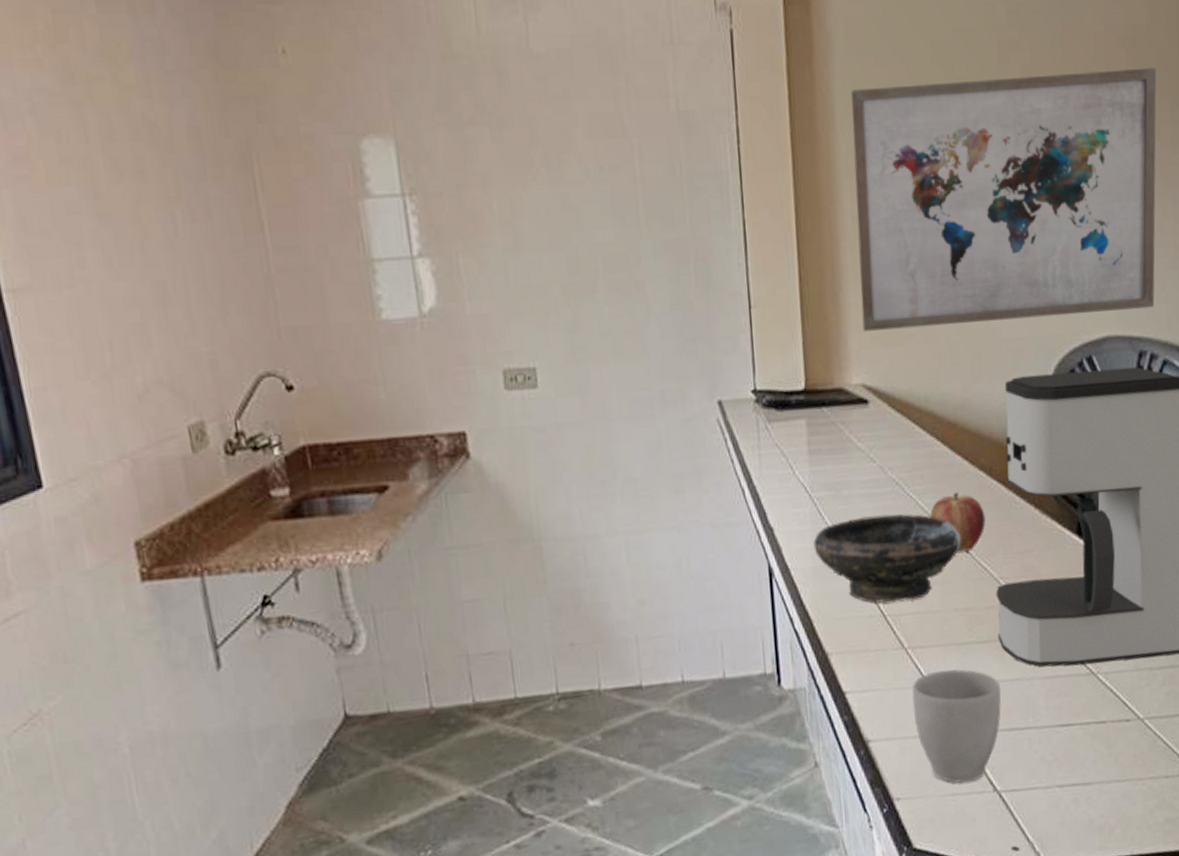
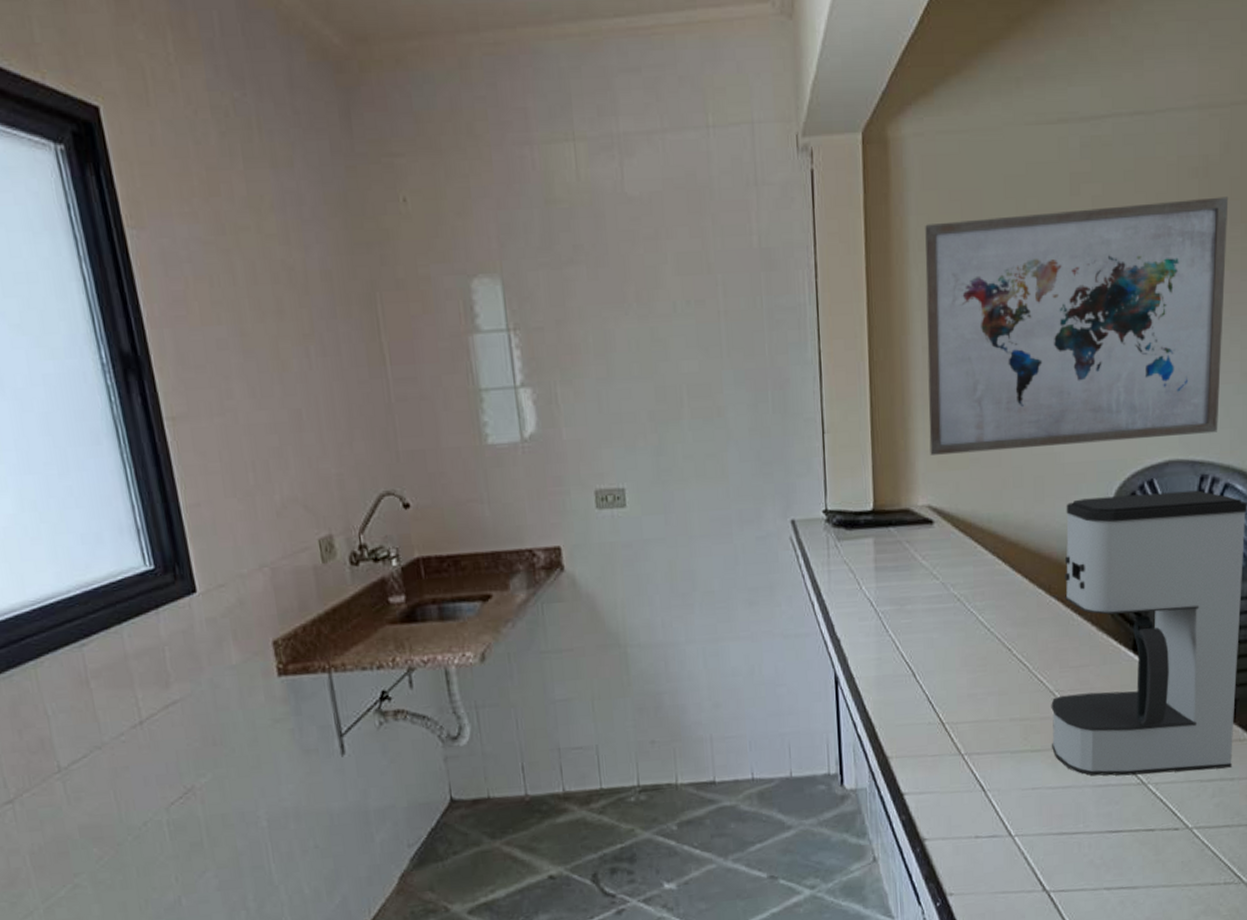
bowl: present [813,514,961,603] -> none [877,628,1019,712]
mug: present [912,669,1001,783] -> none [967,775,1053,882]
apple: present [930,493,986,552] -> none [989,609,1043,666]

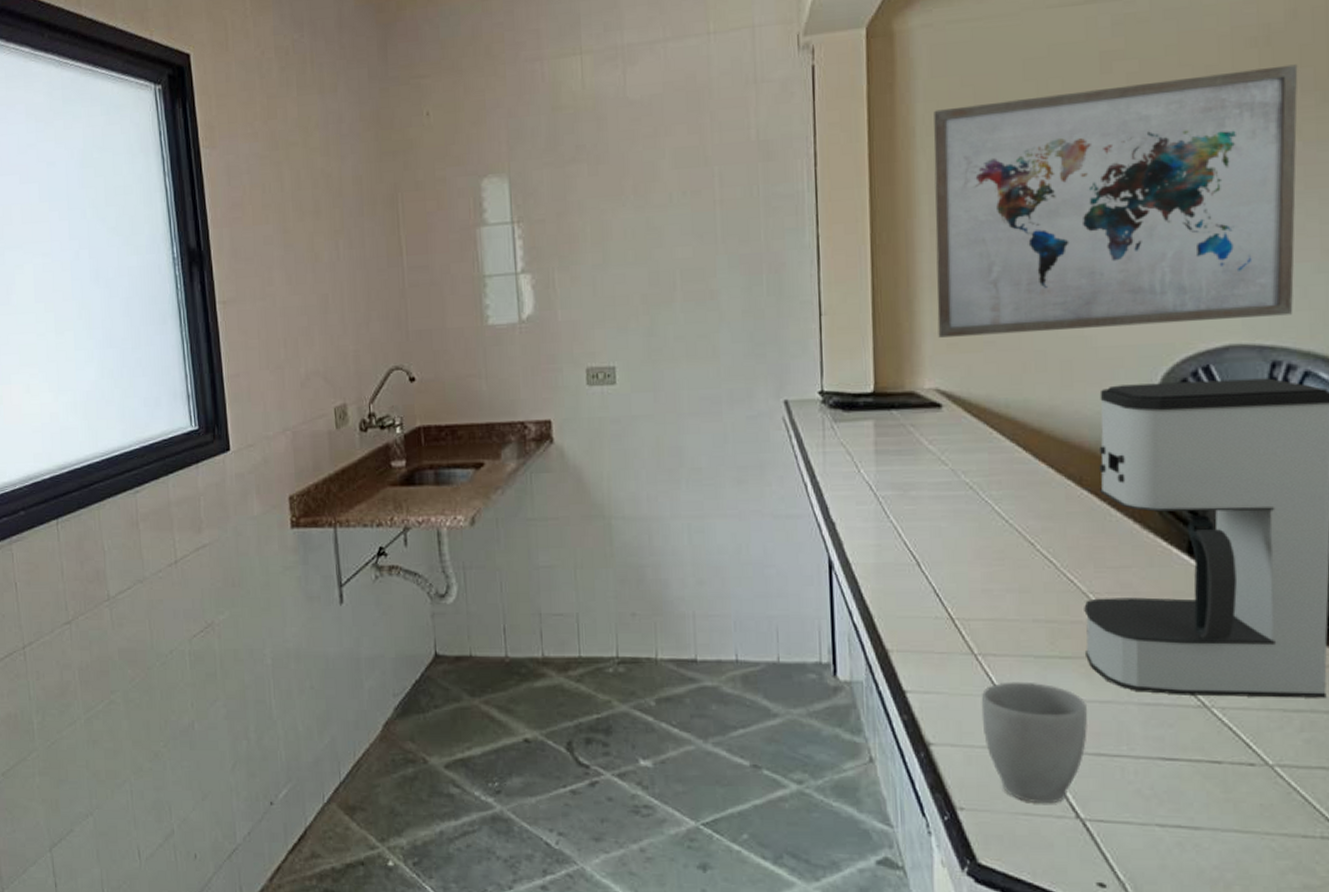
mug: none [967,775,1053,882] -> present [981,681,1088,804]

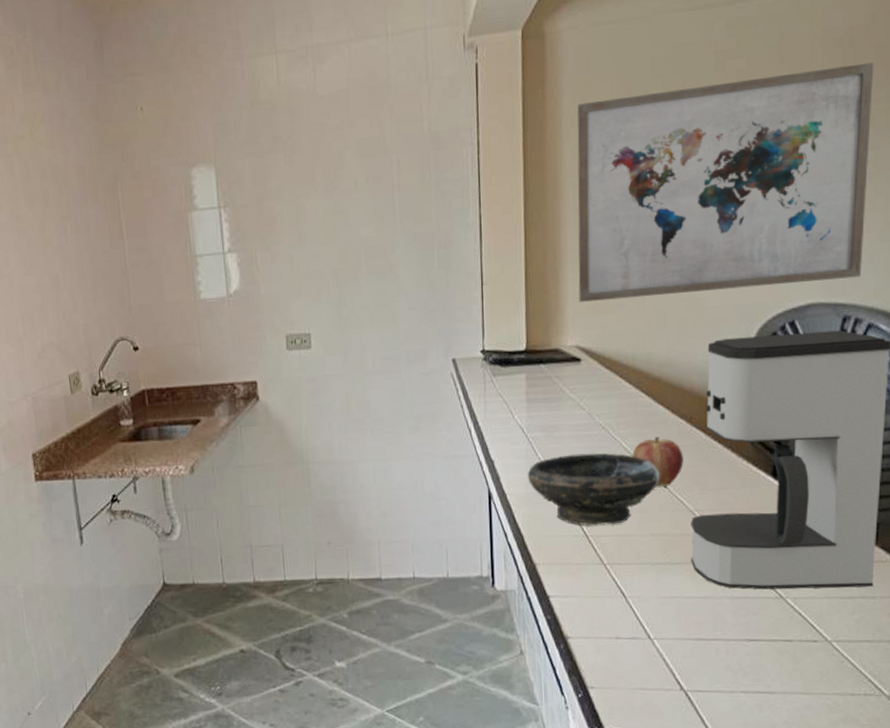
bowl: none [877,517,1044,606] -> present [527,453,660,526]
mug: present [981,681,1088,804] -> none [609,584,692,680]
apple: none [1008,501,1073,562] -> present [632,437,684,487]

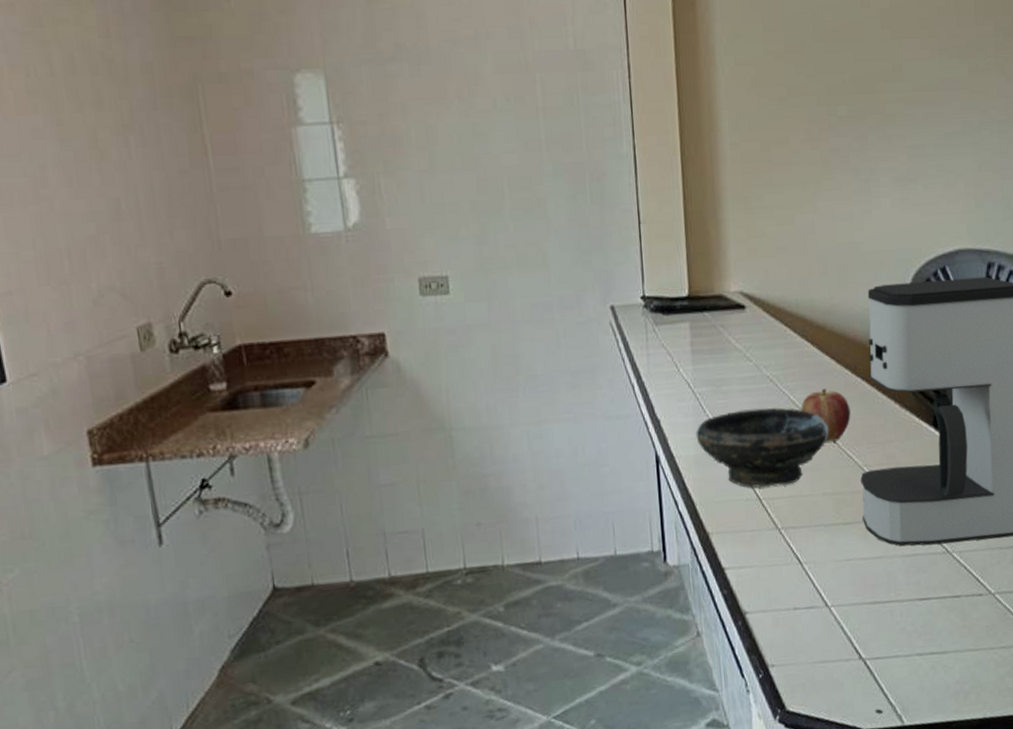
wall art: present [577,62,874,302] -> none [730,12,1002,244]

